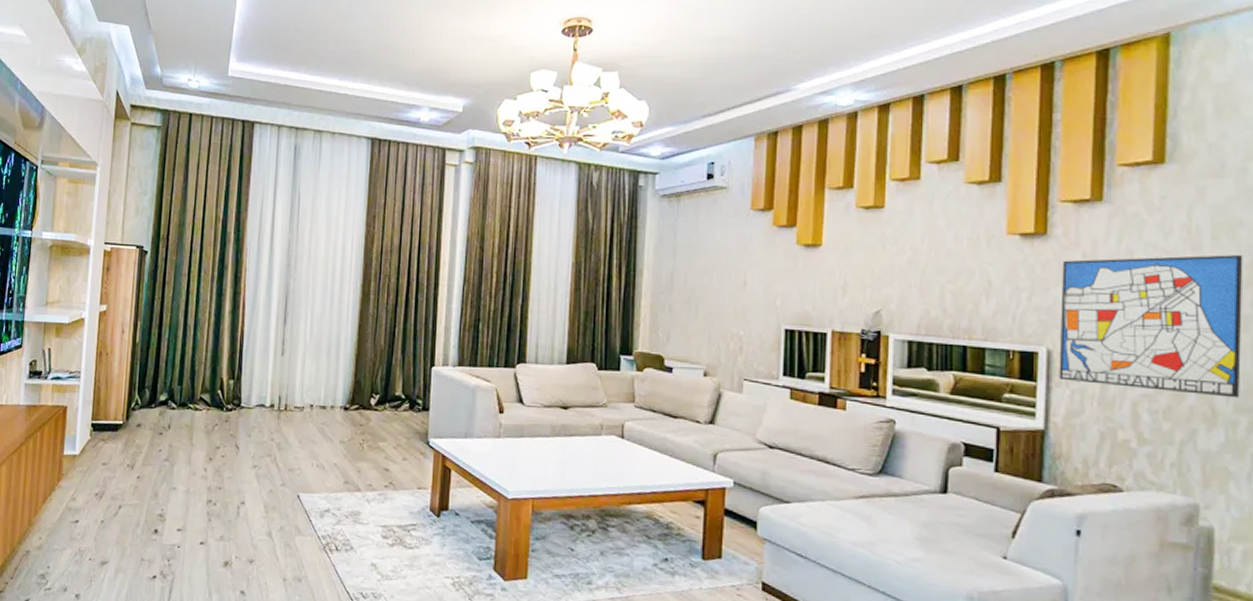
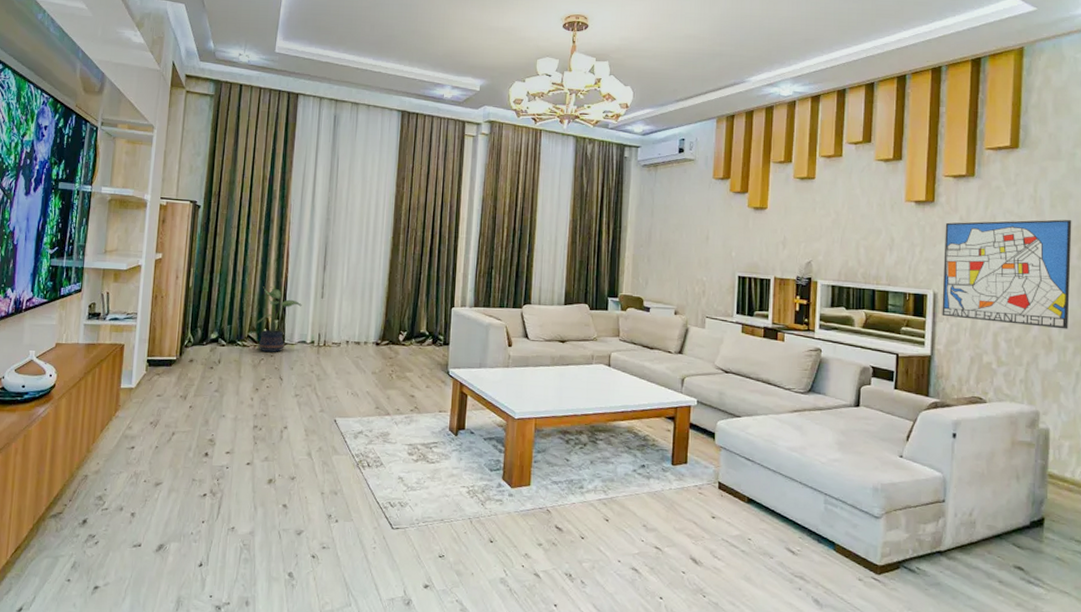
potted plant: none [209,342,260,417] -> present [256,286,302,352]

